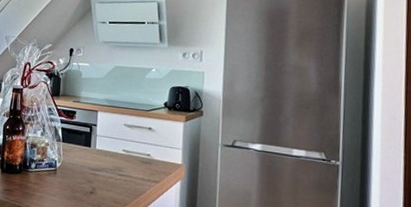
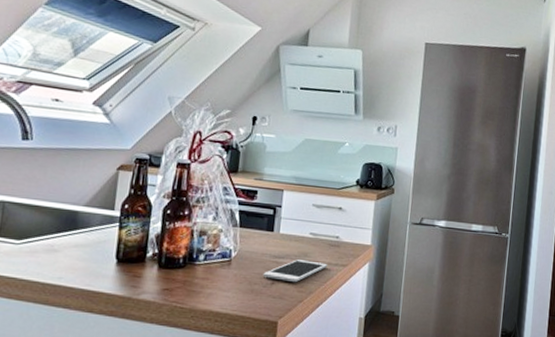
cell phone: none [83,173,140,194] -> present [262,259,327,283]

